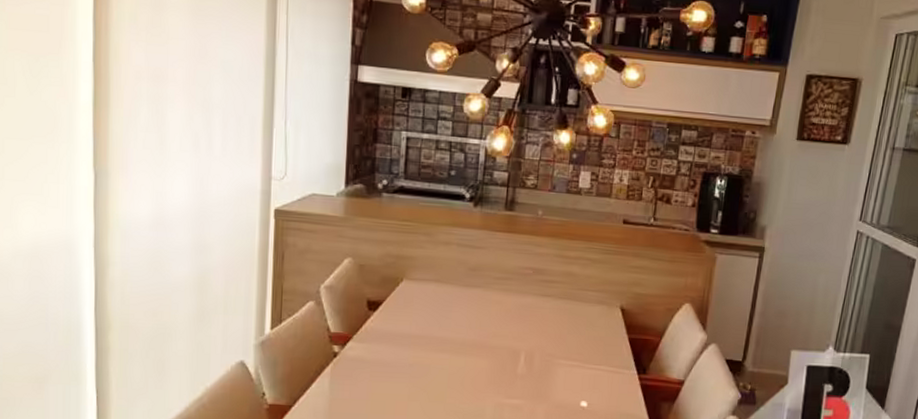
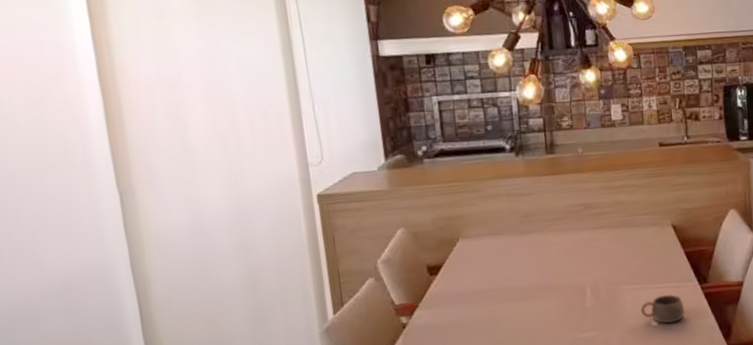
cup: none [571,377,618,409] -> present [640,294,685,324]

